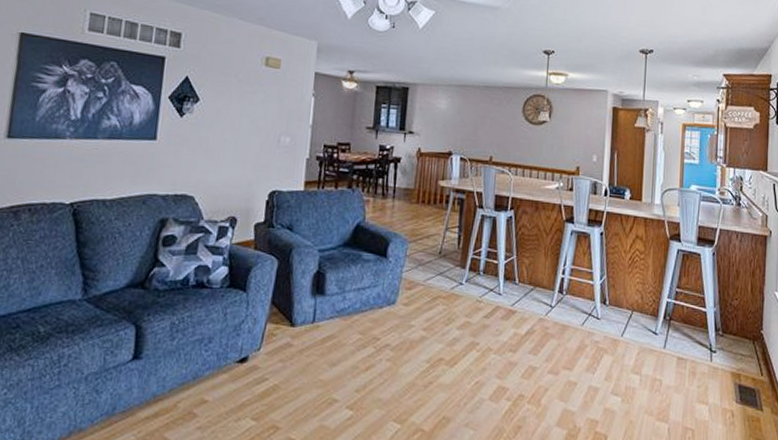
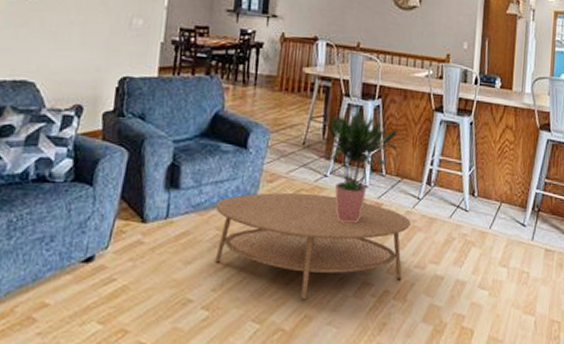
coffee table: none [358,299,544,402] -> present [215,192,411,300]
potted plant: none [460,221,532,330] -> present [325,110,400,223]

